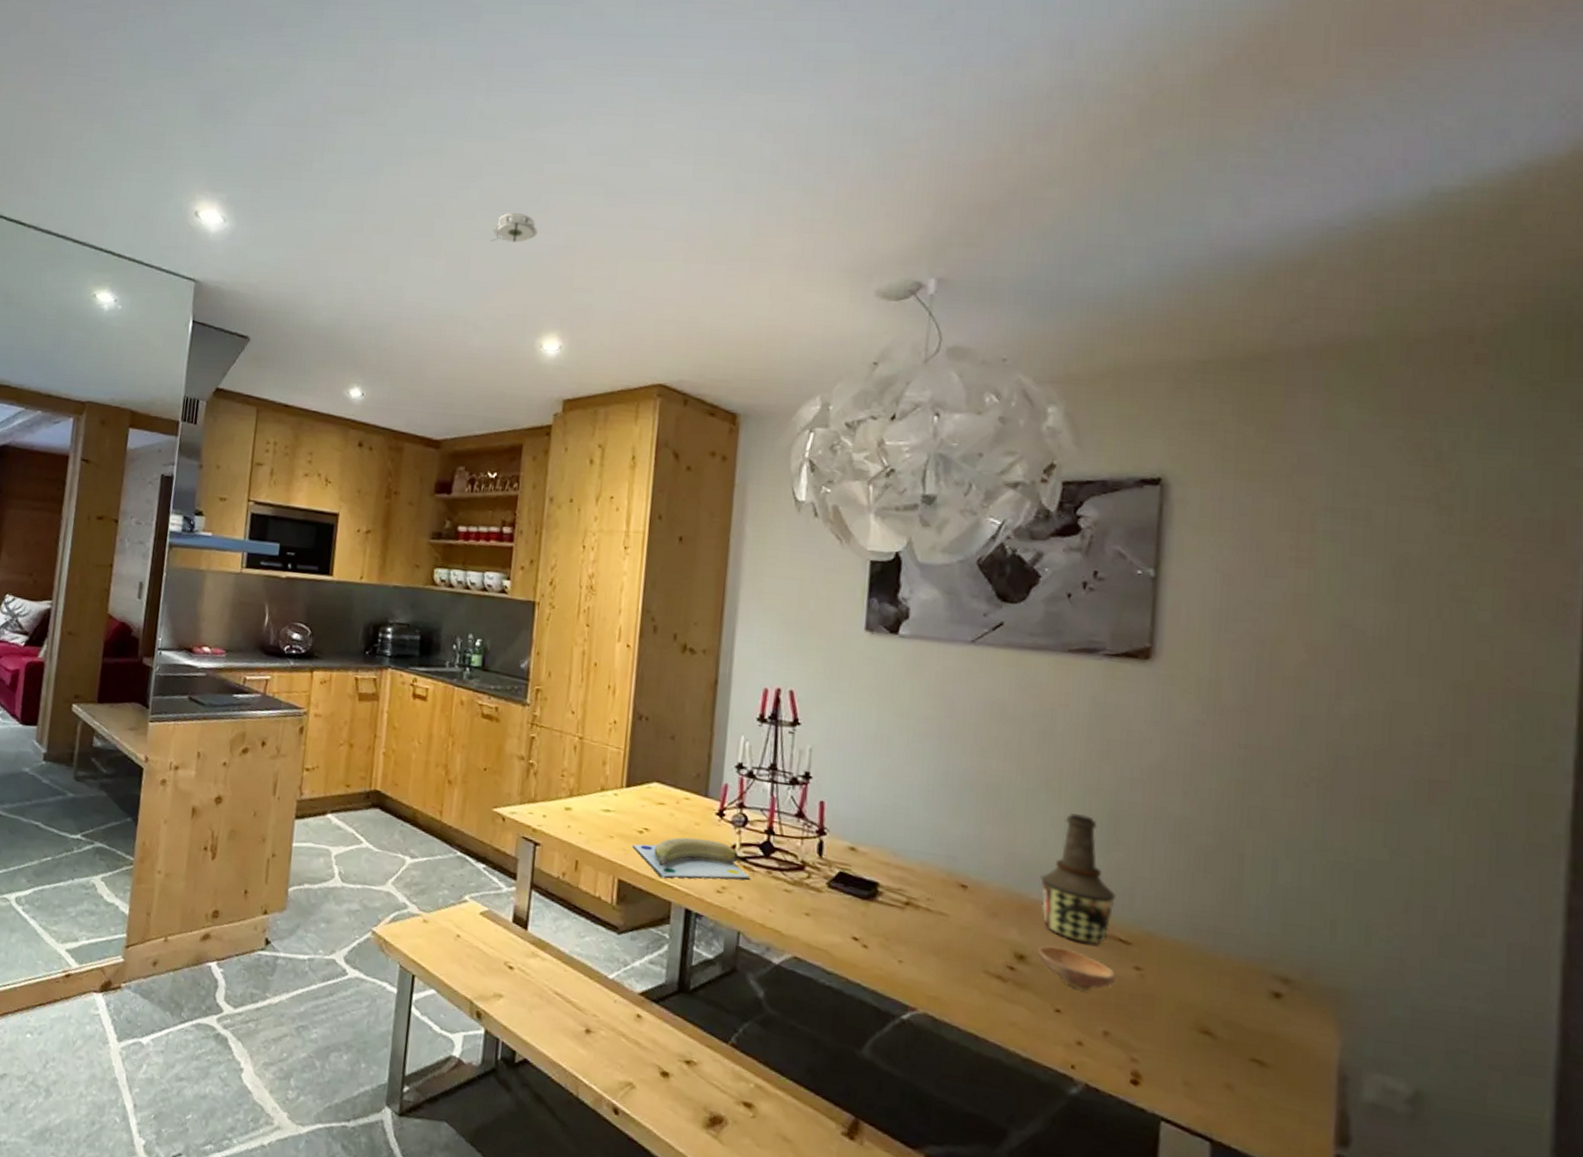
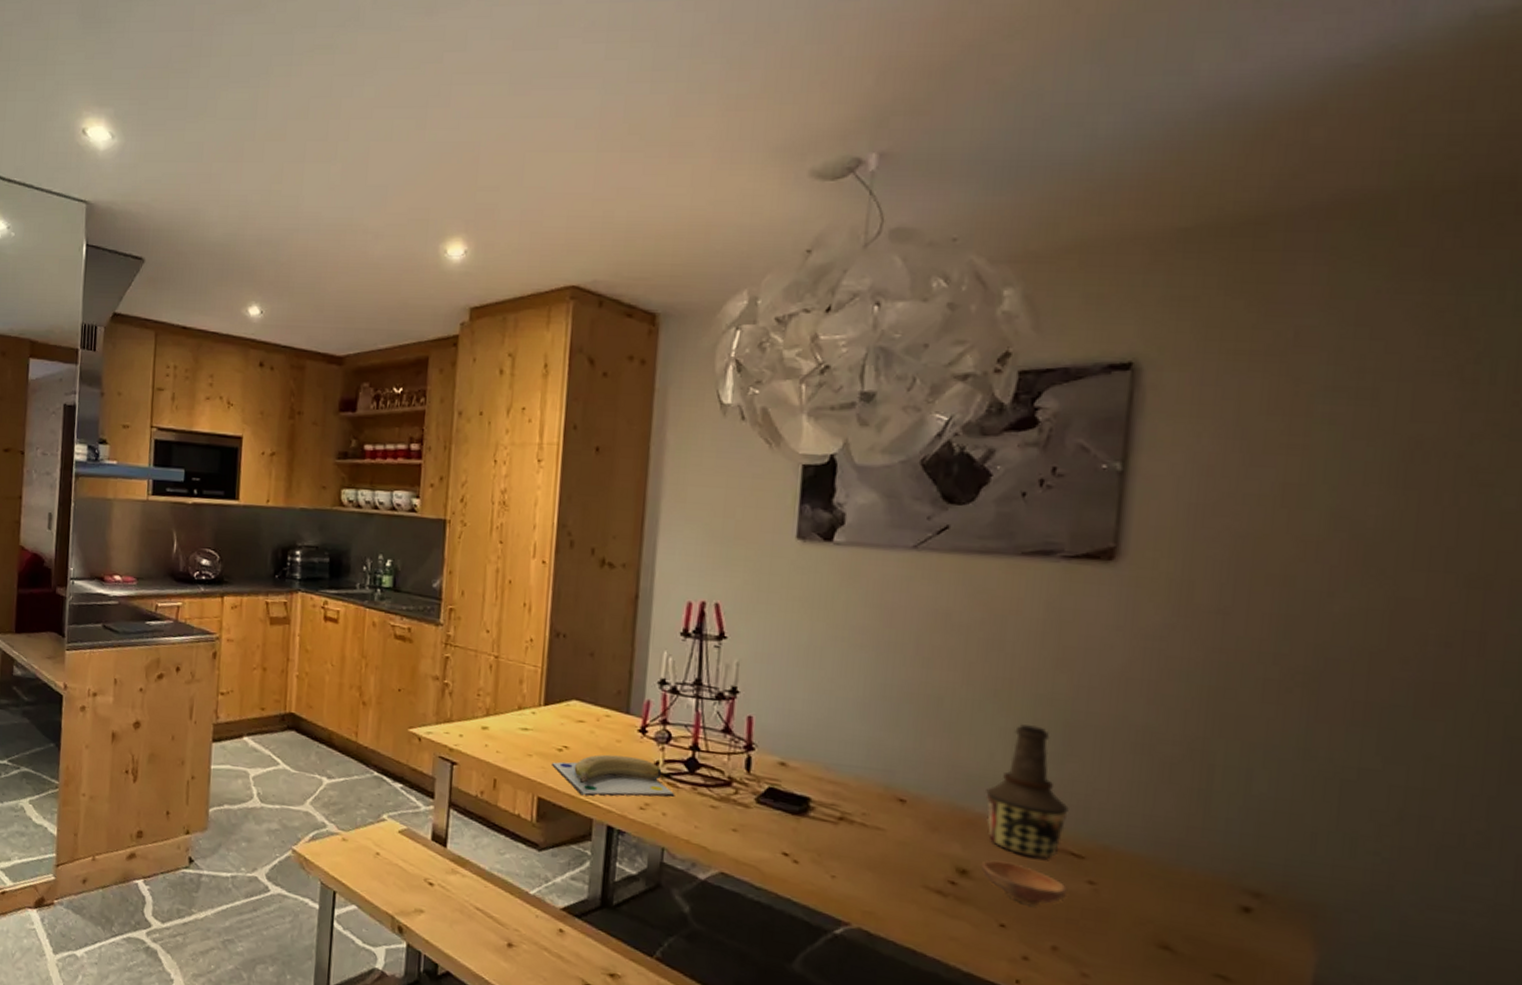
smoke detector: present [491,213,538,243] -> none [389,109,439,143]

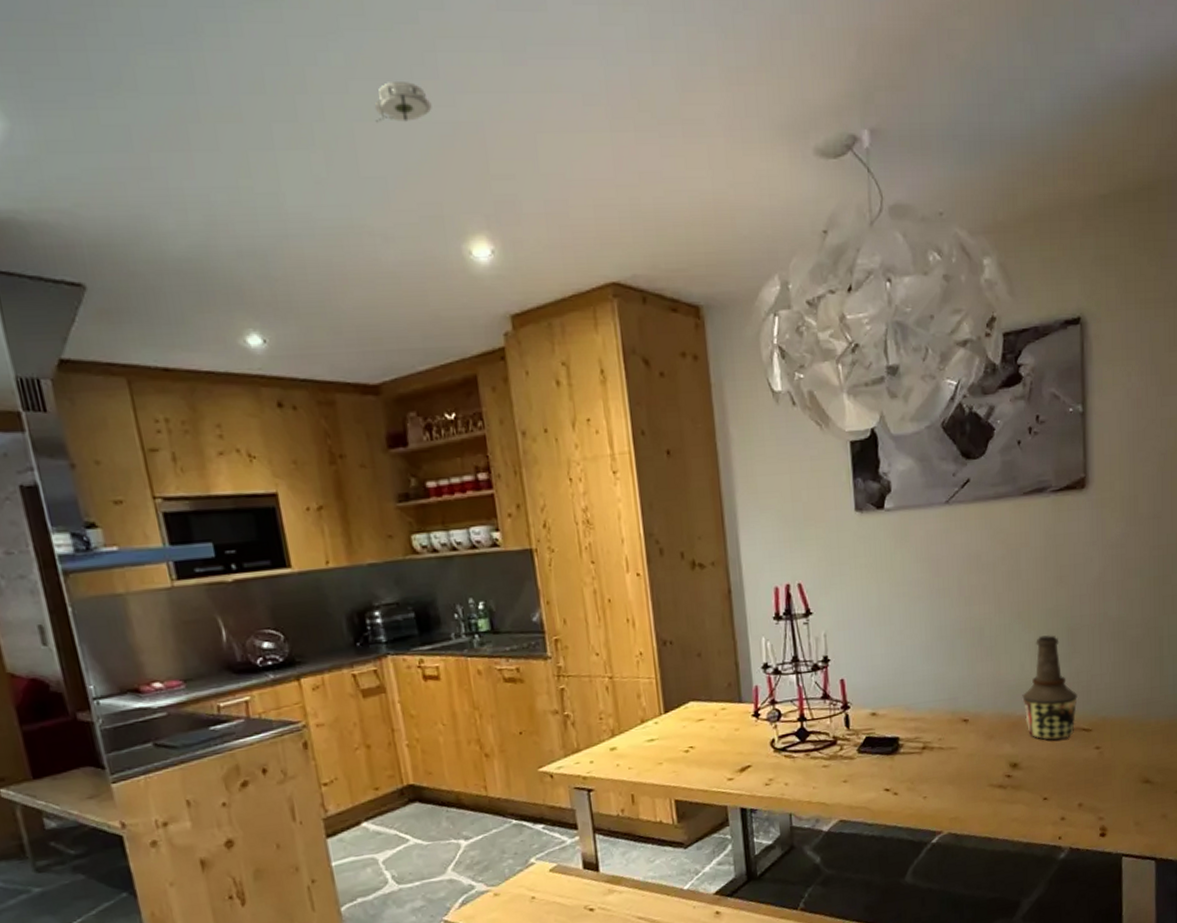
smoke detector: none [389,109,439,143] -> present [374,82,432,123]
banana: present [551,754,675,798] -> none [681,740,793,788]
bowl: present [980,860,1068,905] -> none [1025,748,1084,777]

